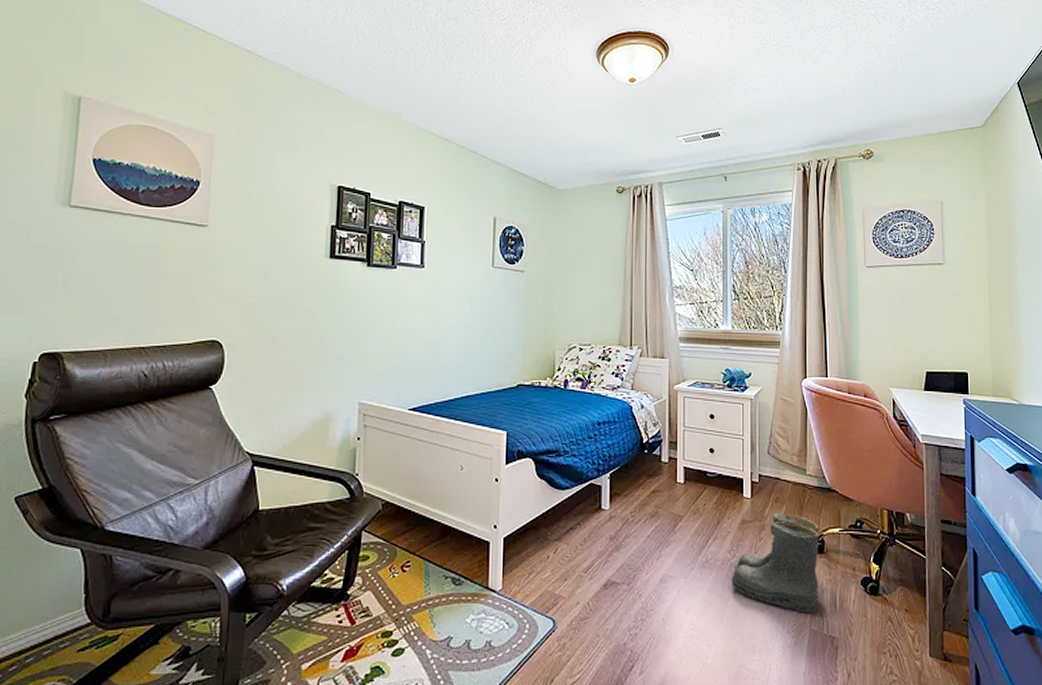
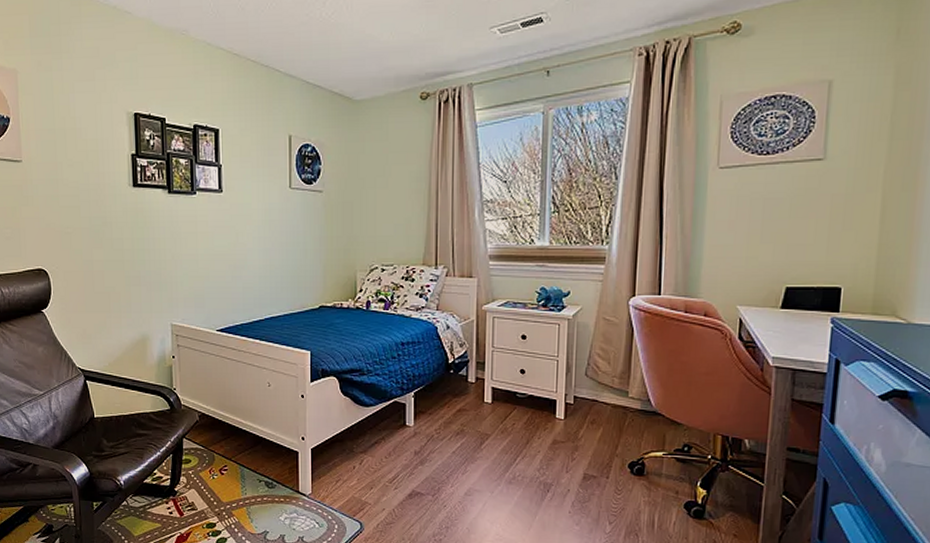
boots: present [732,513,820,613] -> none [540,435,640,532]

